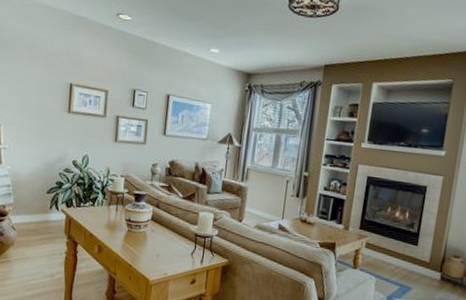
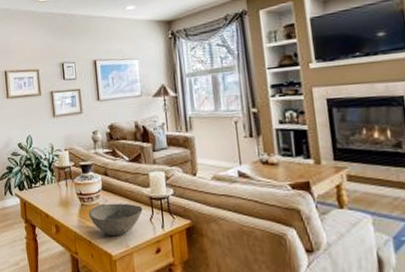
bowl: none [133,232,187,264] -> present [88,203,143,237]

